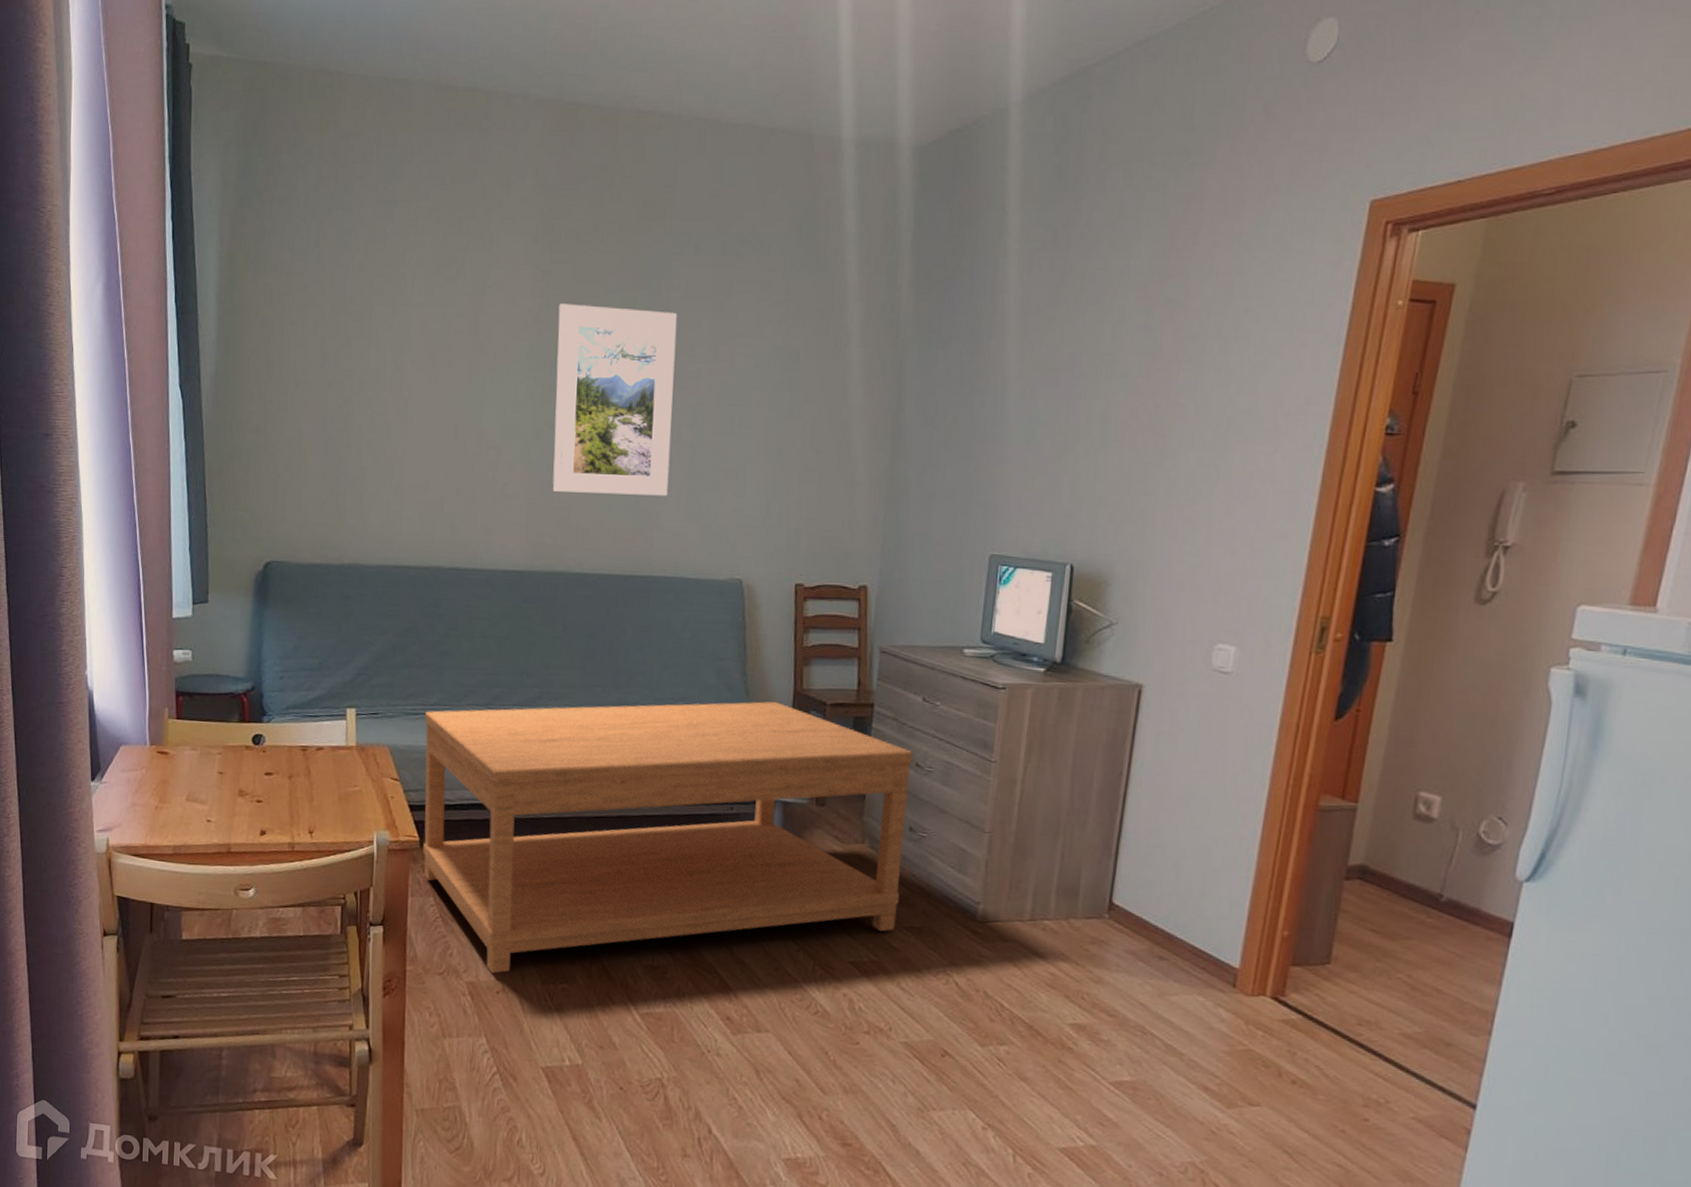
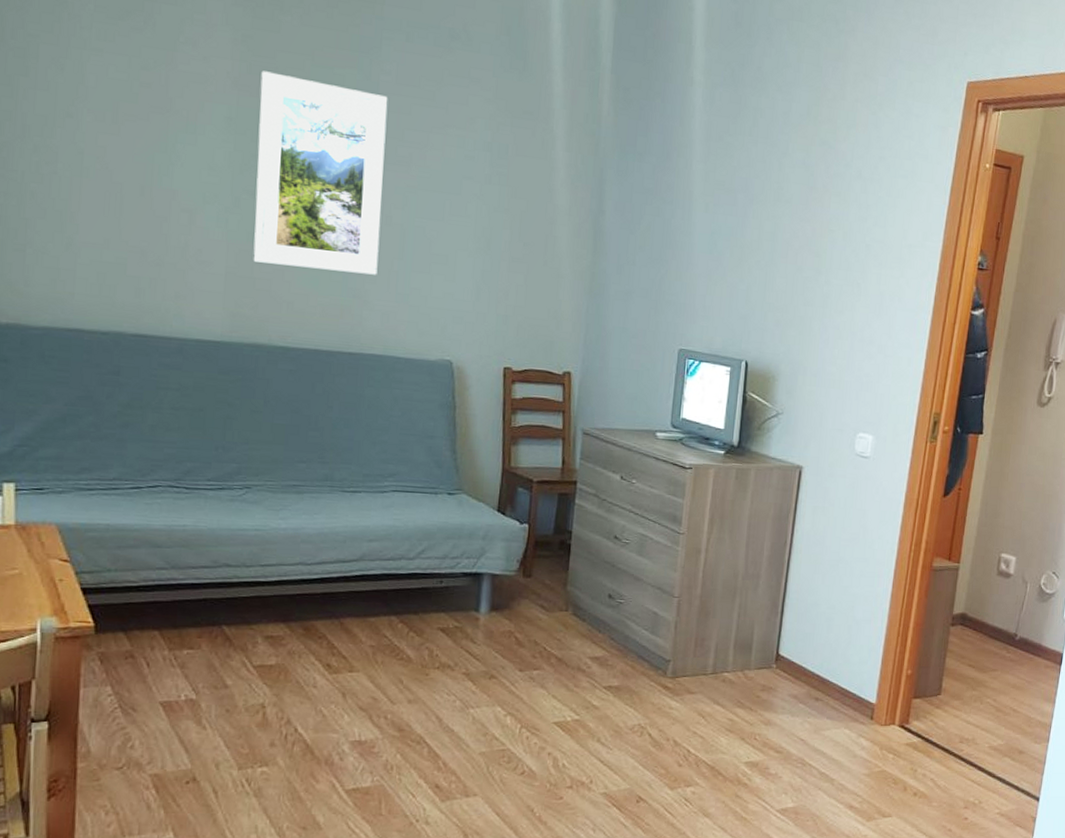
coffee table: present [422,701,913,974] -> none [98,478,612,763]

